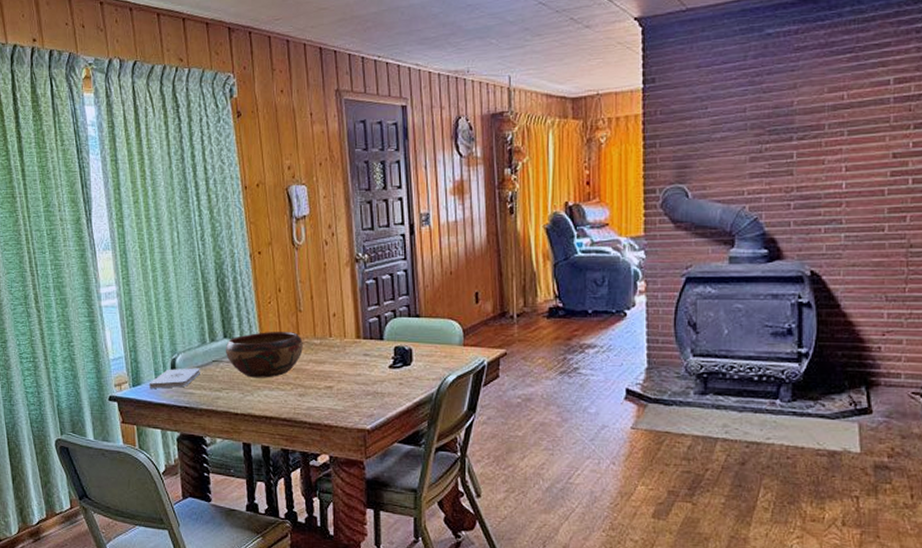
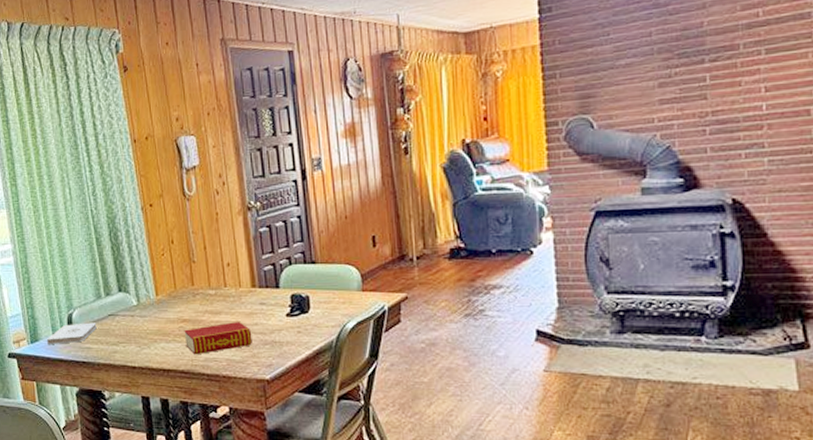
decorative bowl: present [225,331,303,378] -> none [120,282,198,331]
book: none [288,372,355,404] -> present [184,322,252,355]

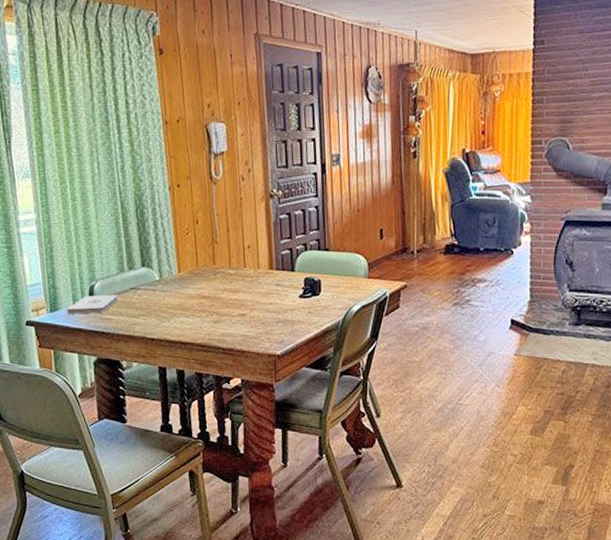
book: present [184,322,252,355] -> none [203,300,267,330]

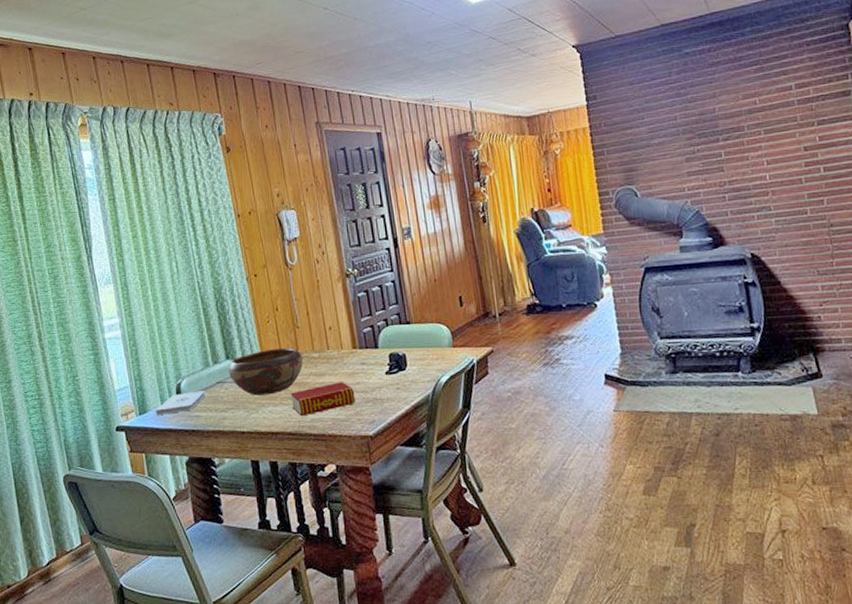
decorative bowl: none [143,261,218,306] -> present [228,347,303,396]
book: none [203,300,267,330] -> present [290,382,355,417]

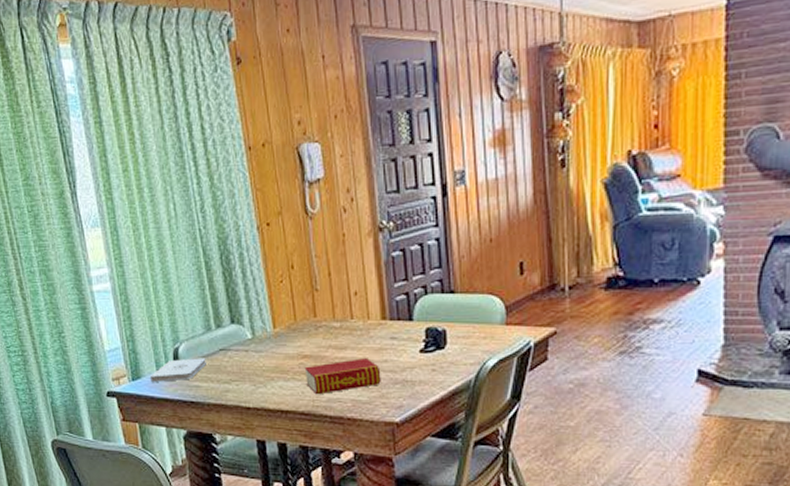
decorative bowl: present [228,347,303,396] -> none [233,313,321,368]

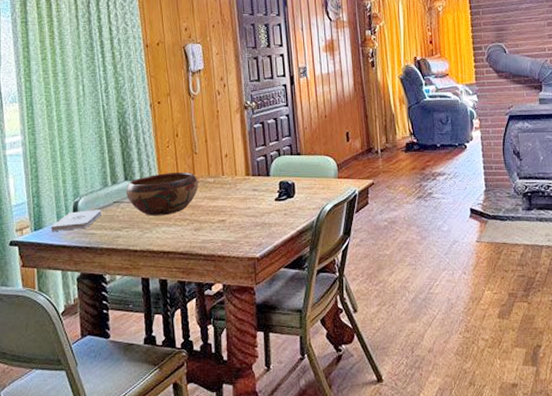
decorative bowl: none [233,313,321,368] -> present [125,171,198,216]
book: present [304,358,381,395] -> none [184,206,245,238]

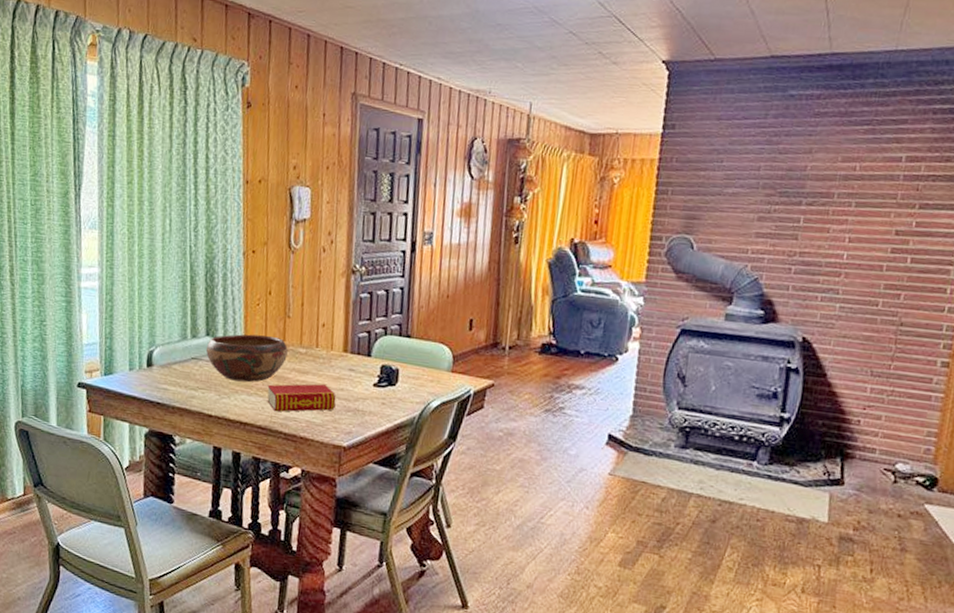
notepad: present [51,209,102,231] -> none [122,361,178,382]
book: none [184,206,245,238] -> present [267,384,336,412]

